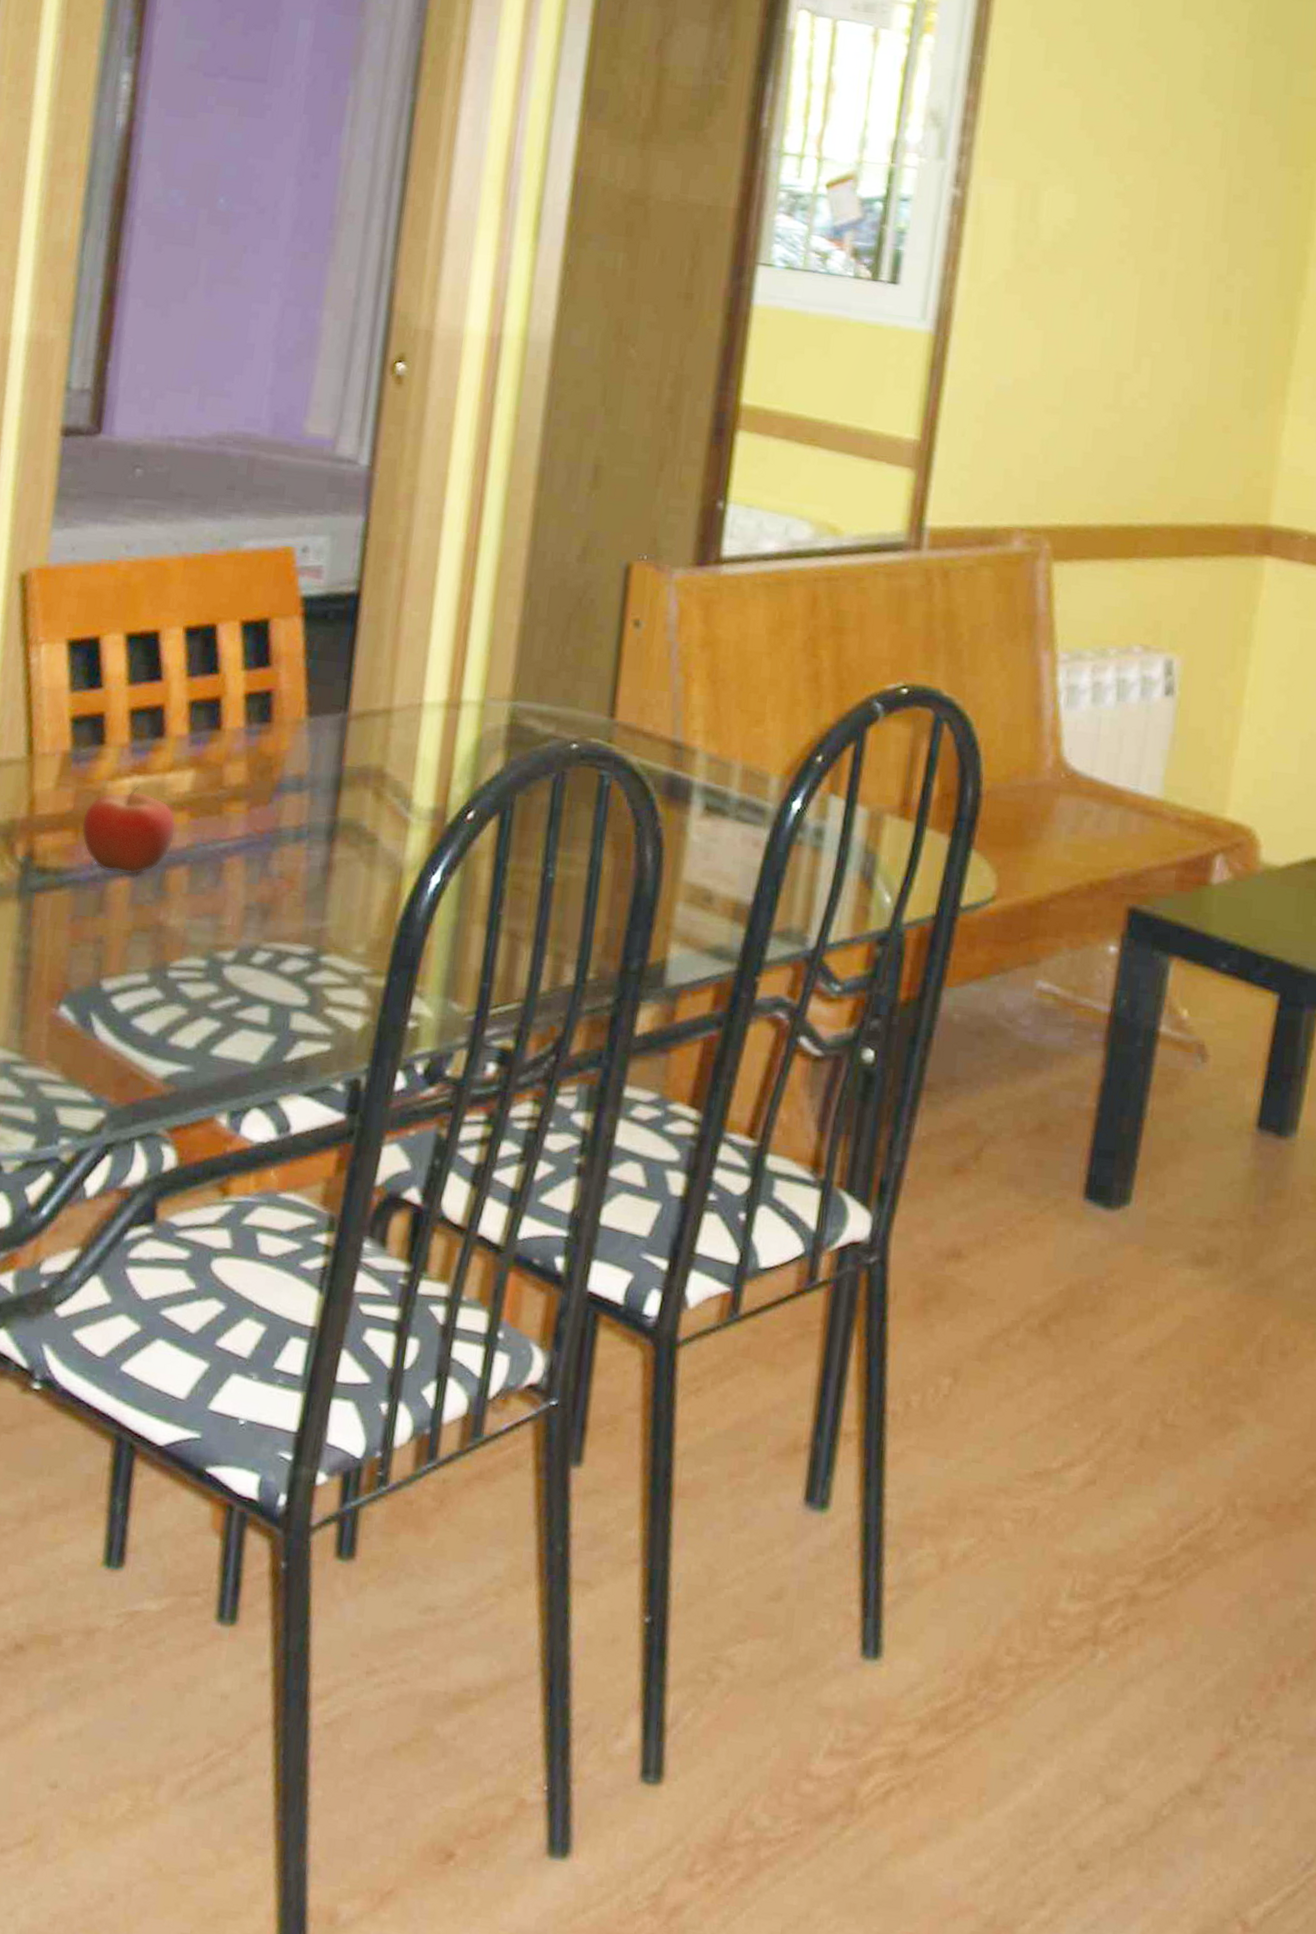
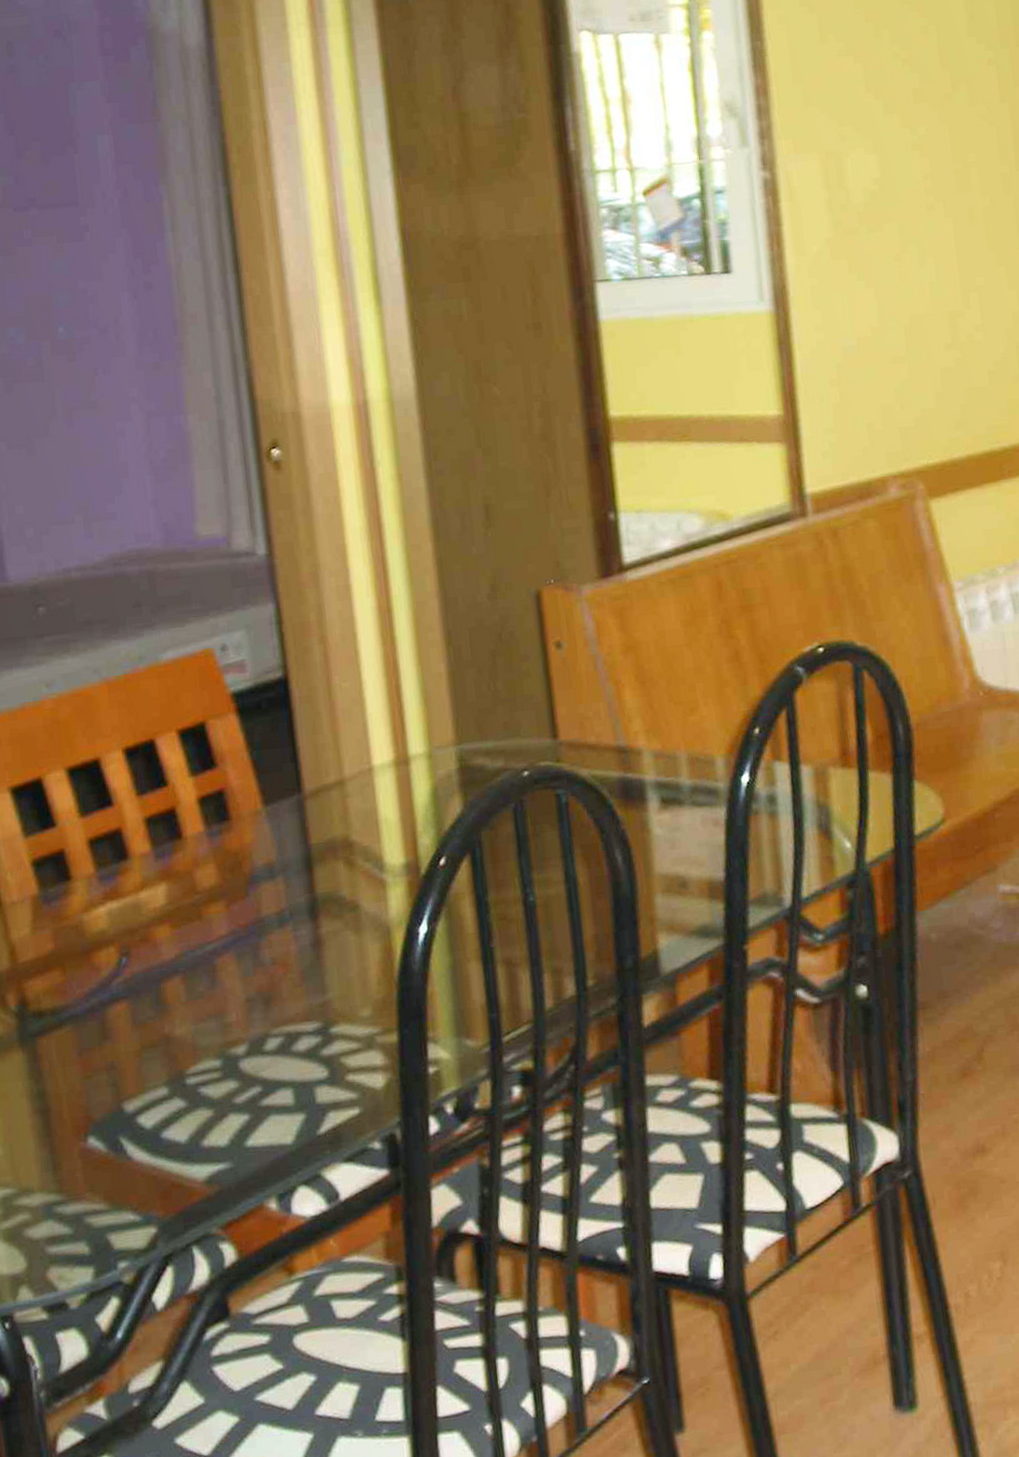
fruit: present [81,786,176,876] -> none [66,911,162,1000]

